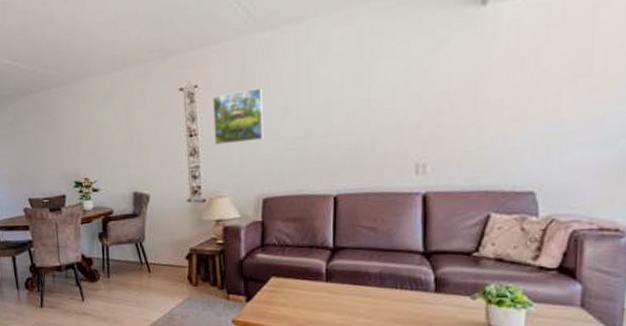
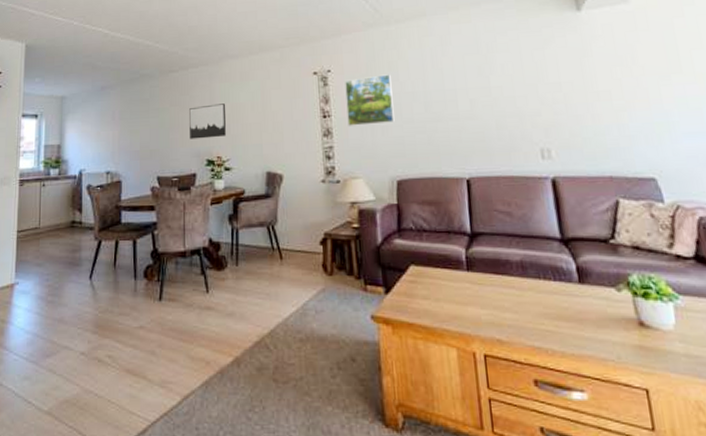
wall art: none [54,124,92,162] -> present [189,103,226,139]

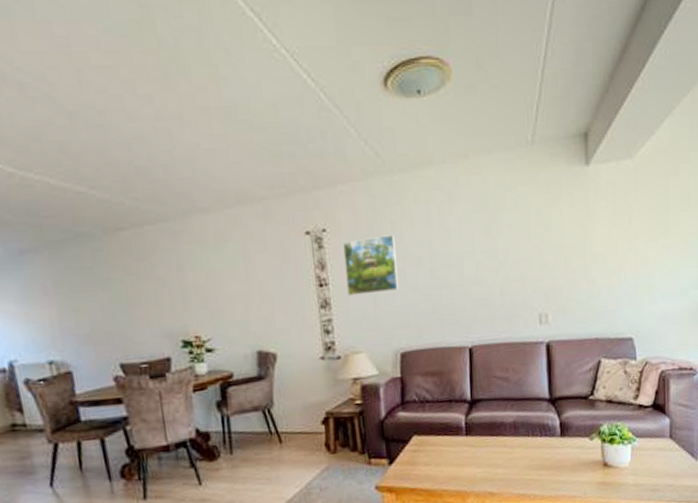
wall art: present [189,103,226,139] -> none [151,271,203,317]

